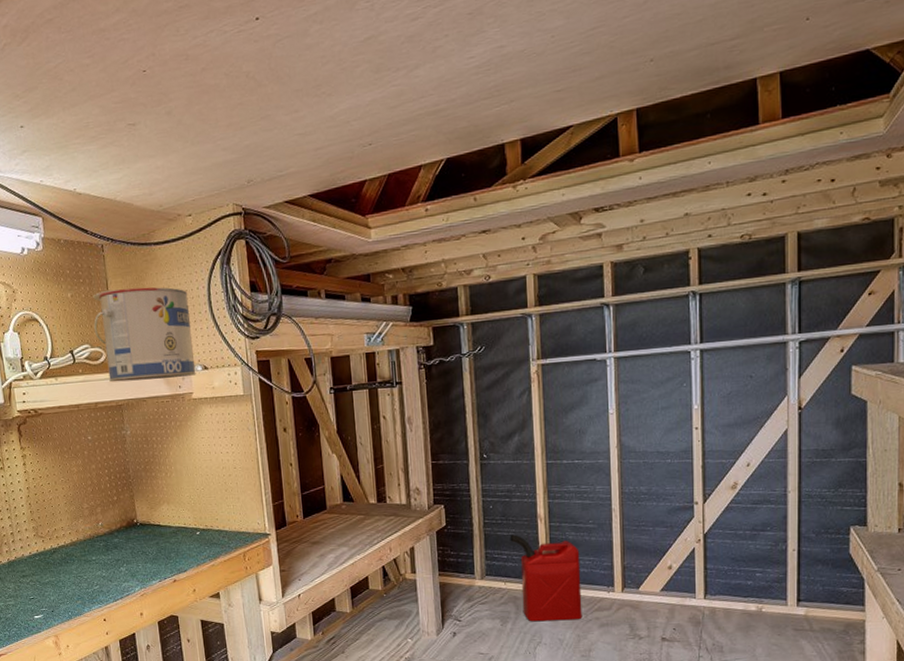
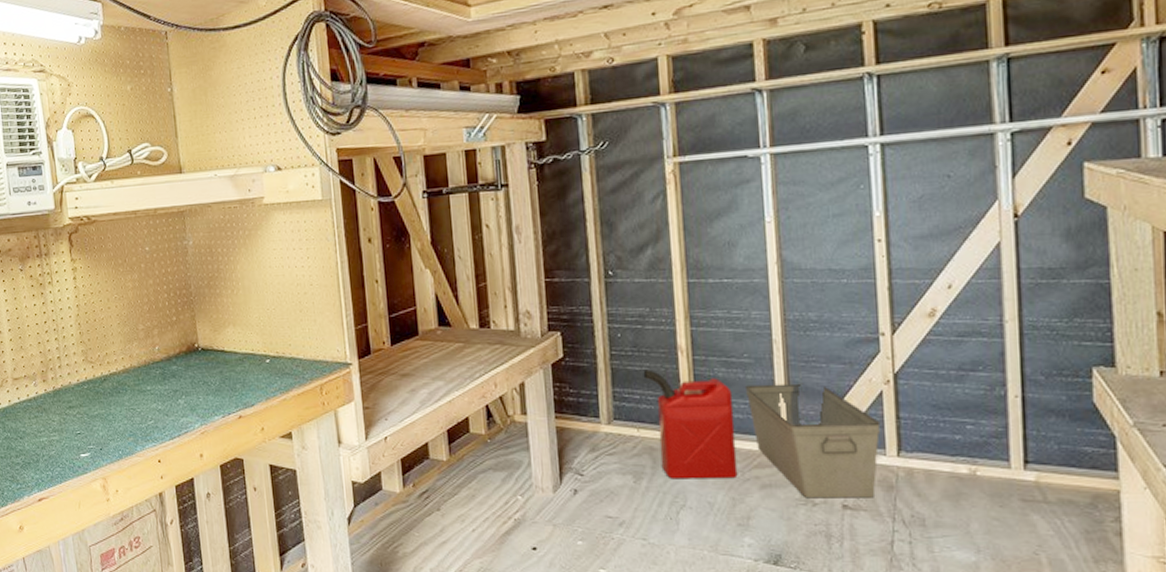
paint can: present [92,287,197,382] -> none [153,77,268,186]
storage bin: none [589,543,693,634] -> present [744,383,881,499]

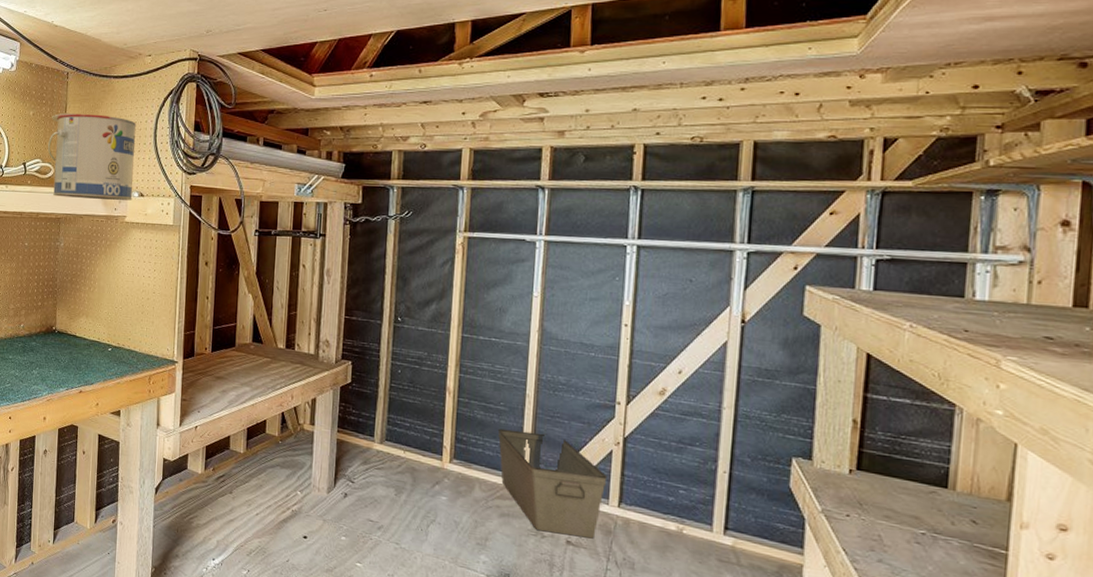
paint can: none [153,77,268,186] -> present [47,113,137,201]
fuel can: present [643,369,738,479] -> none [415,403,487,505]

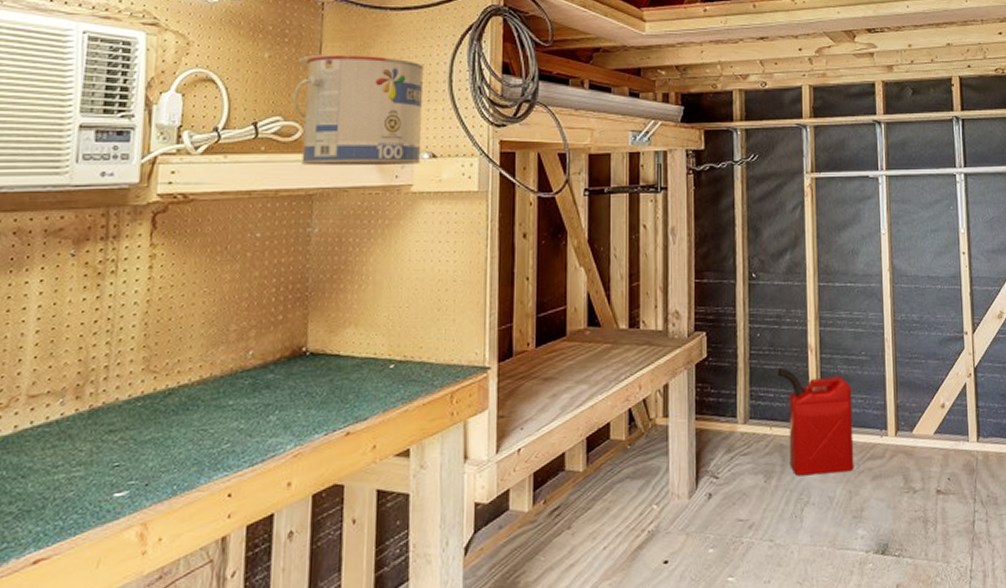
fuel can: none [415,403,487,505] -> present [777,368,854,476]
storage bin: present [497,428,608,539] -> none [861,378,965,487]

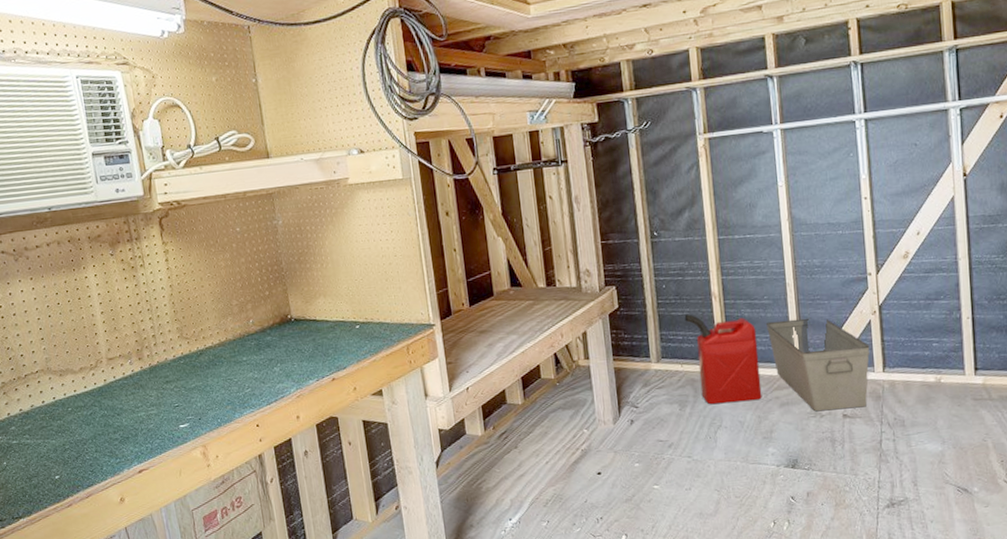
paint can: present [292,55,424,166] -> none [238,68,352,170]
storage bin: none [861,378,965,487] -> present [765,317,871,412]

